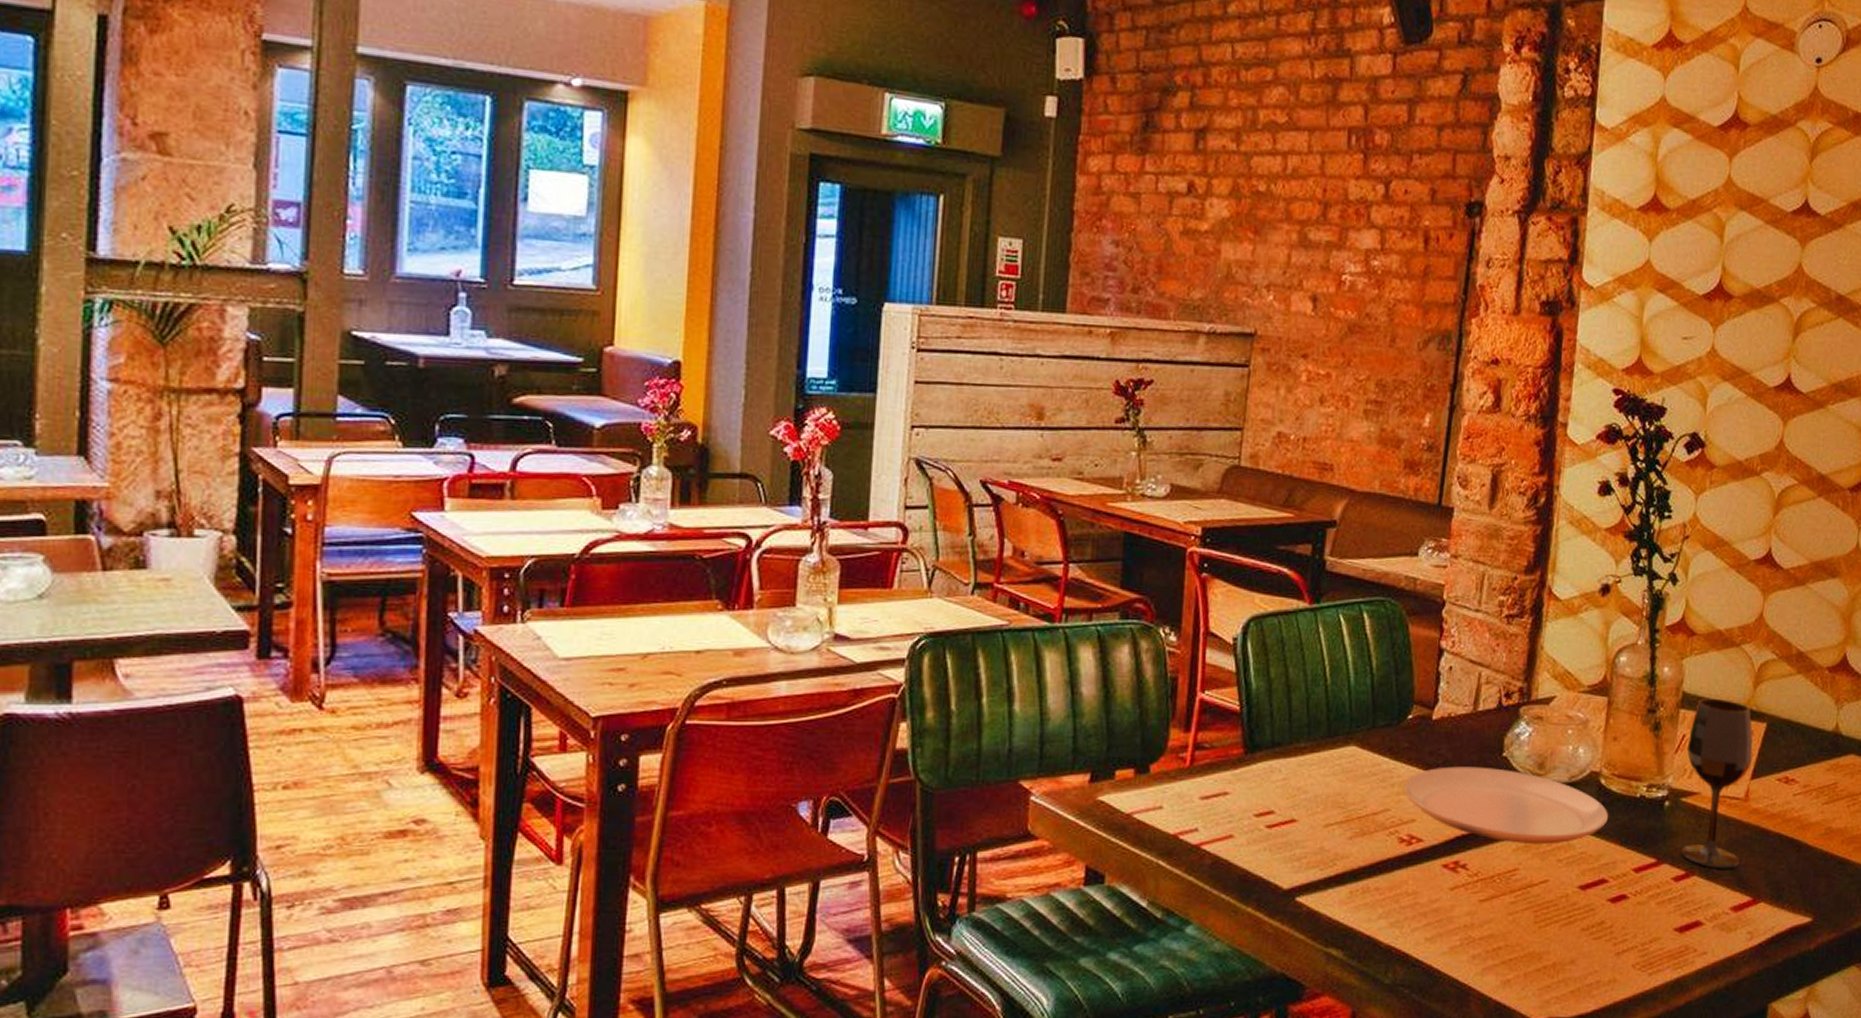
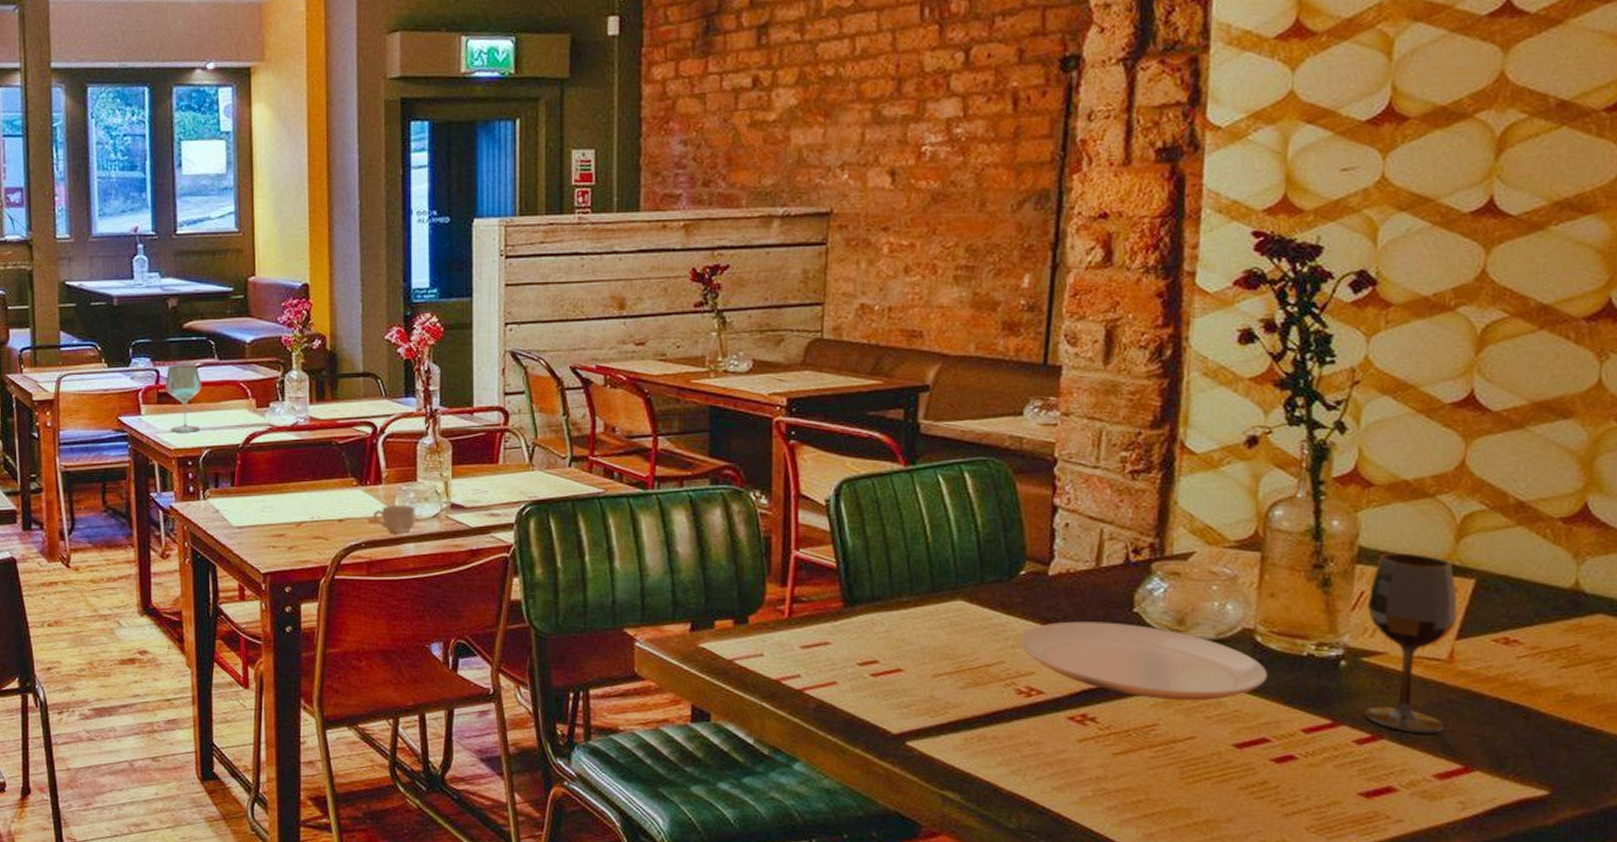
wine glass: none [481,449,532,536] -> present [165,365,202,432]
cup: none [738,634,791,668] -> present [372,504,415,533]

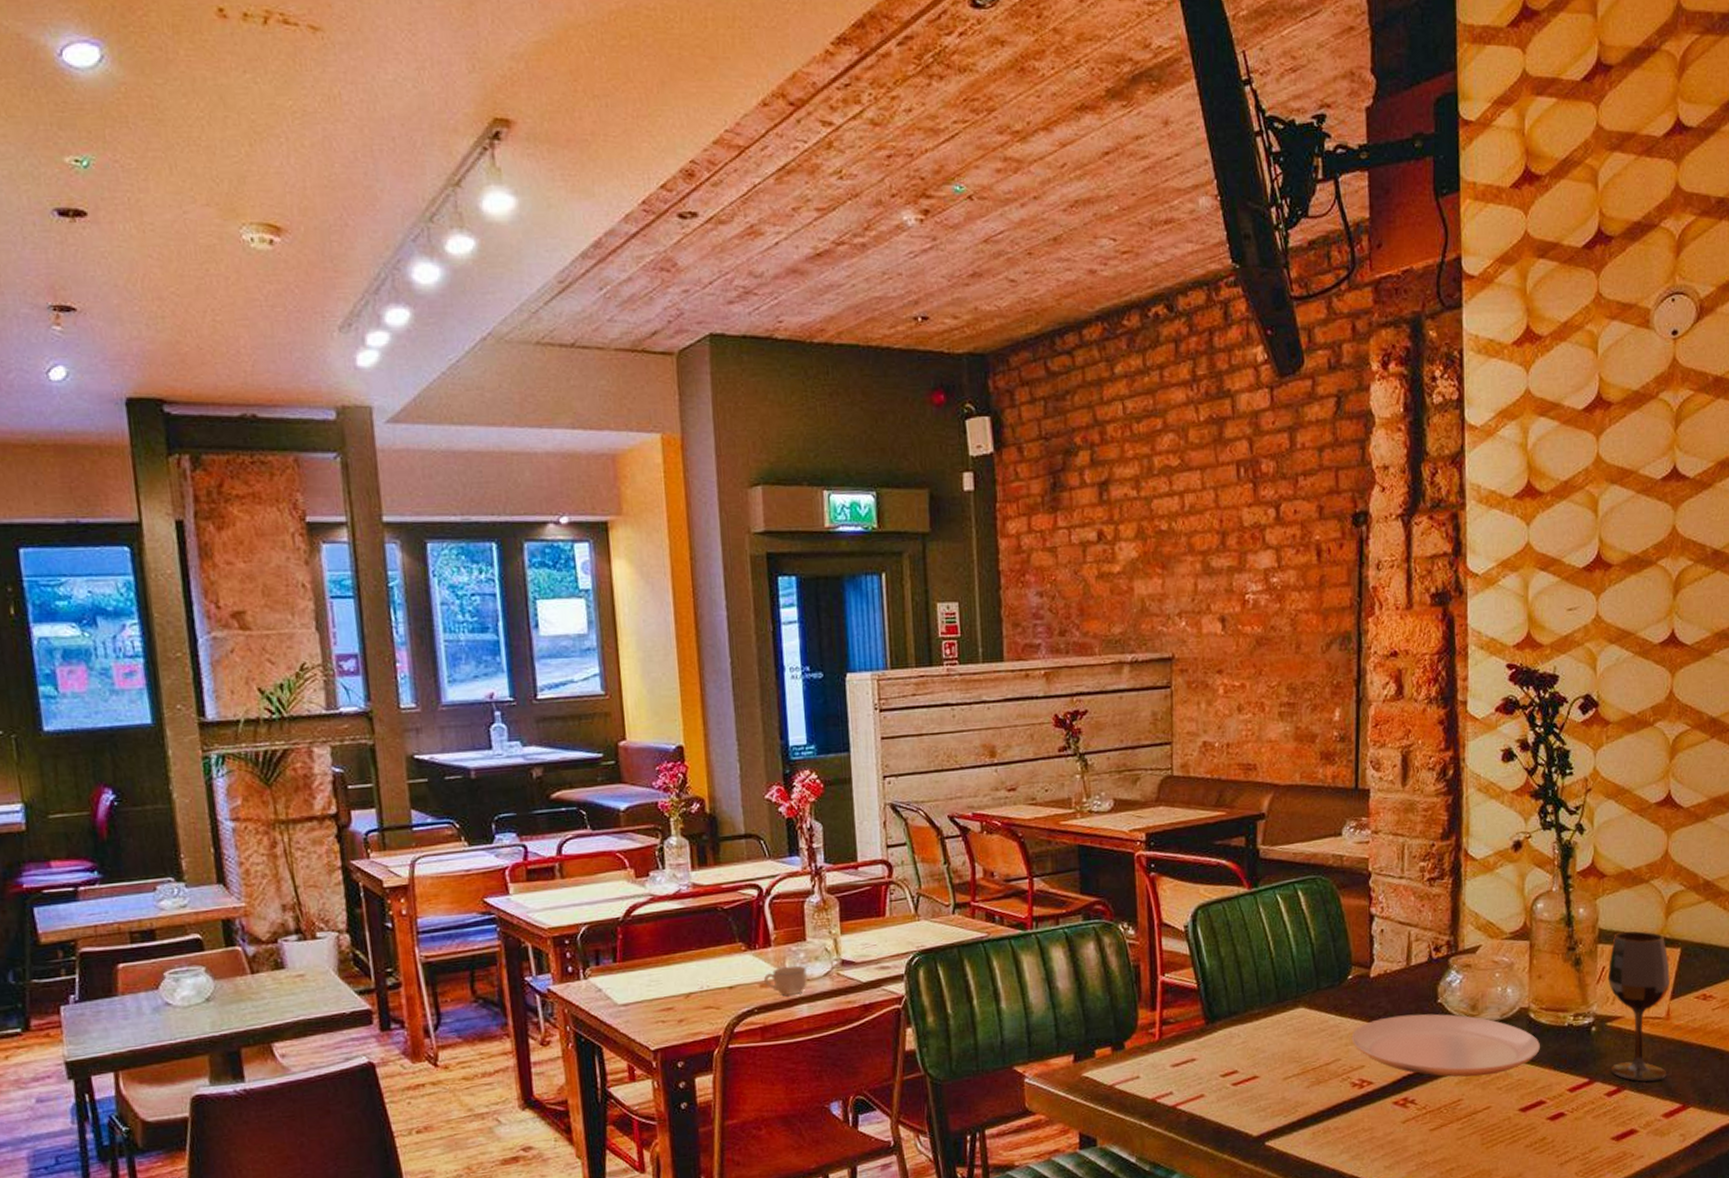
wine glass: present [165,365,202,432] -> none [534,837,575,911]

